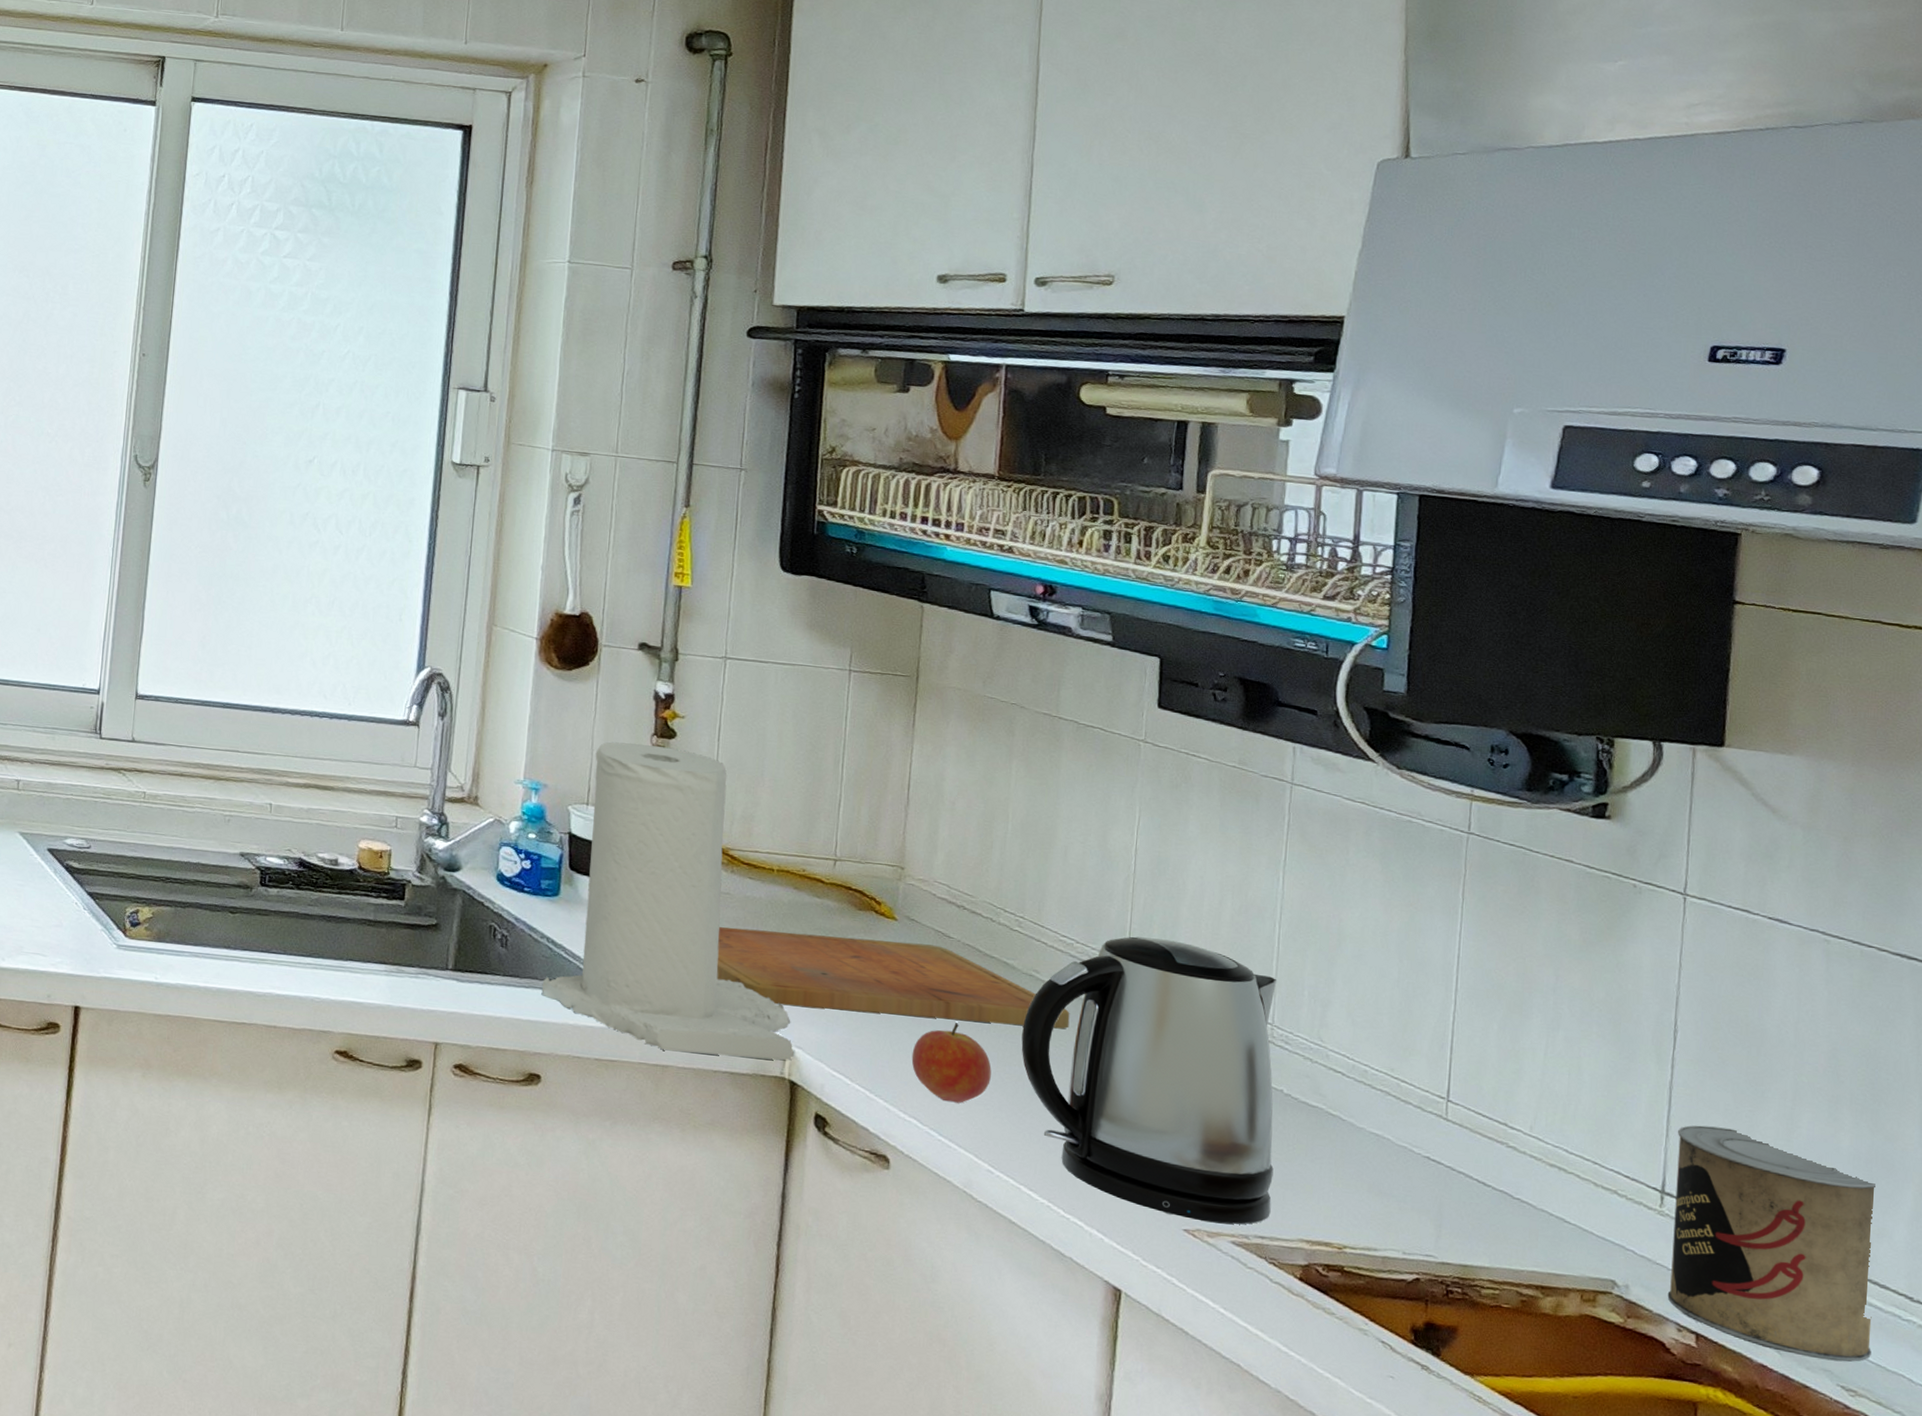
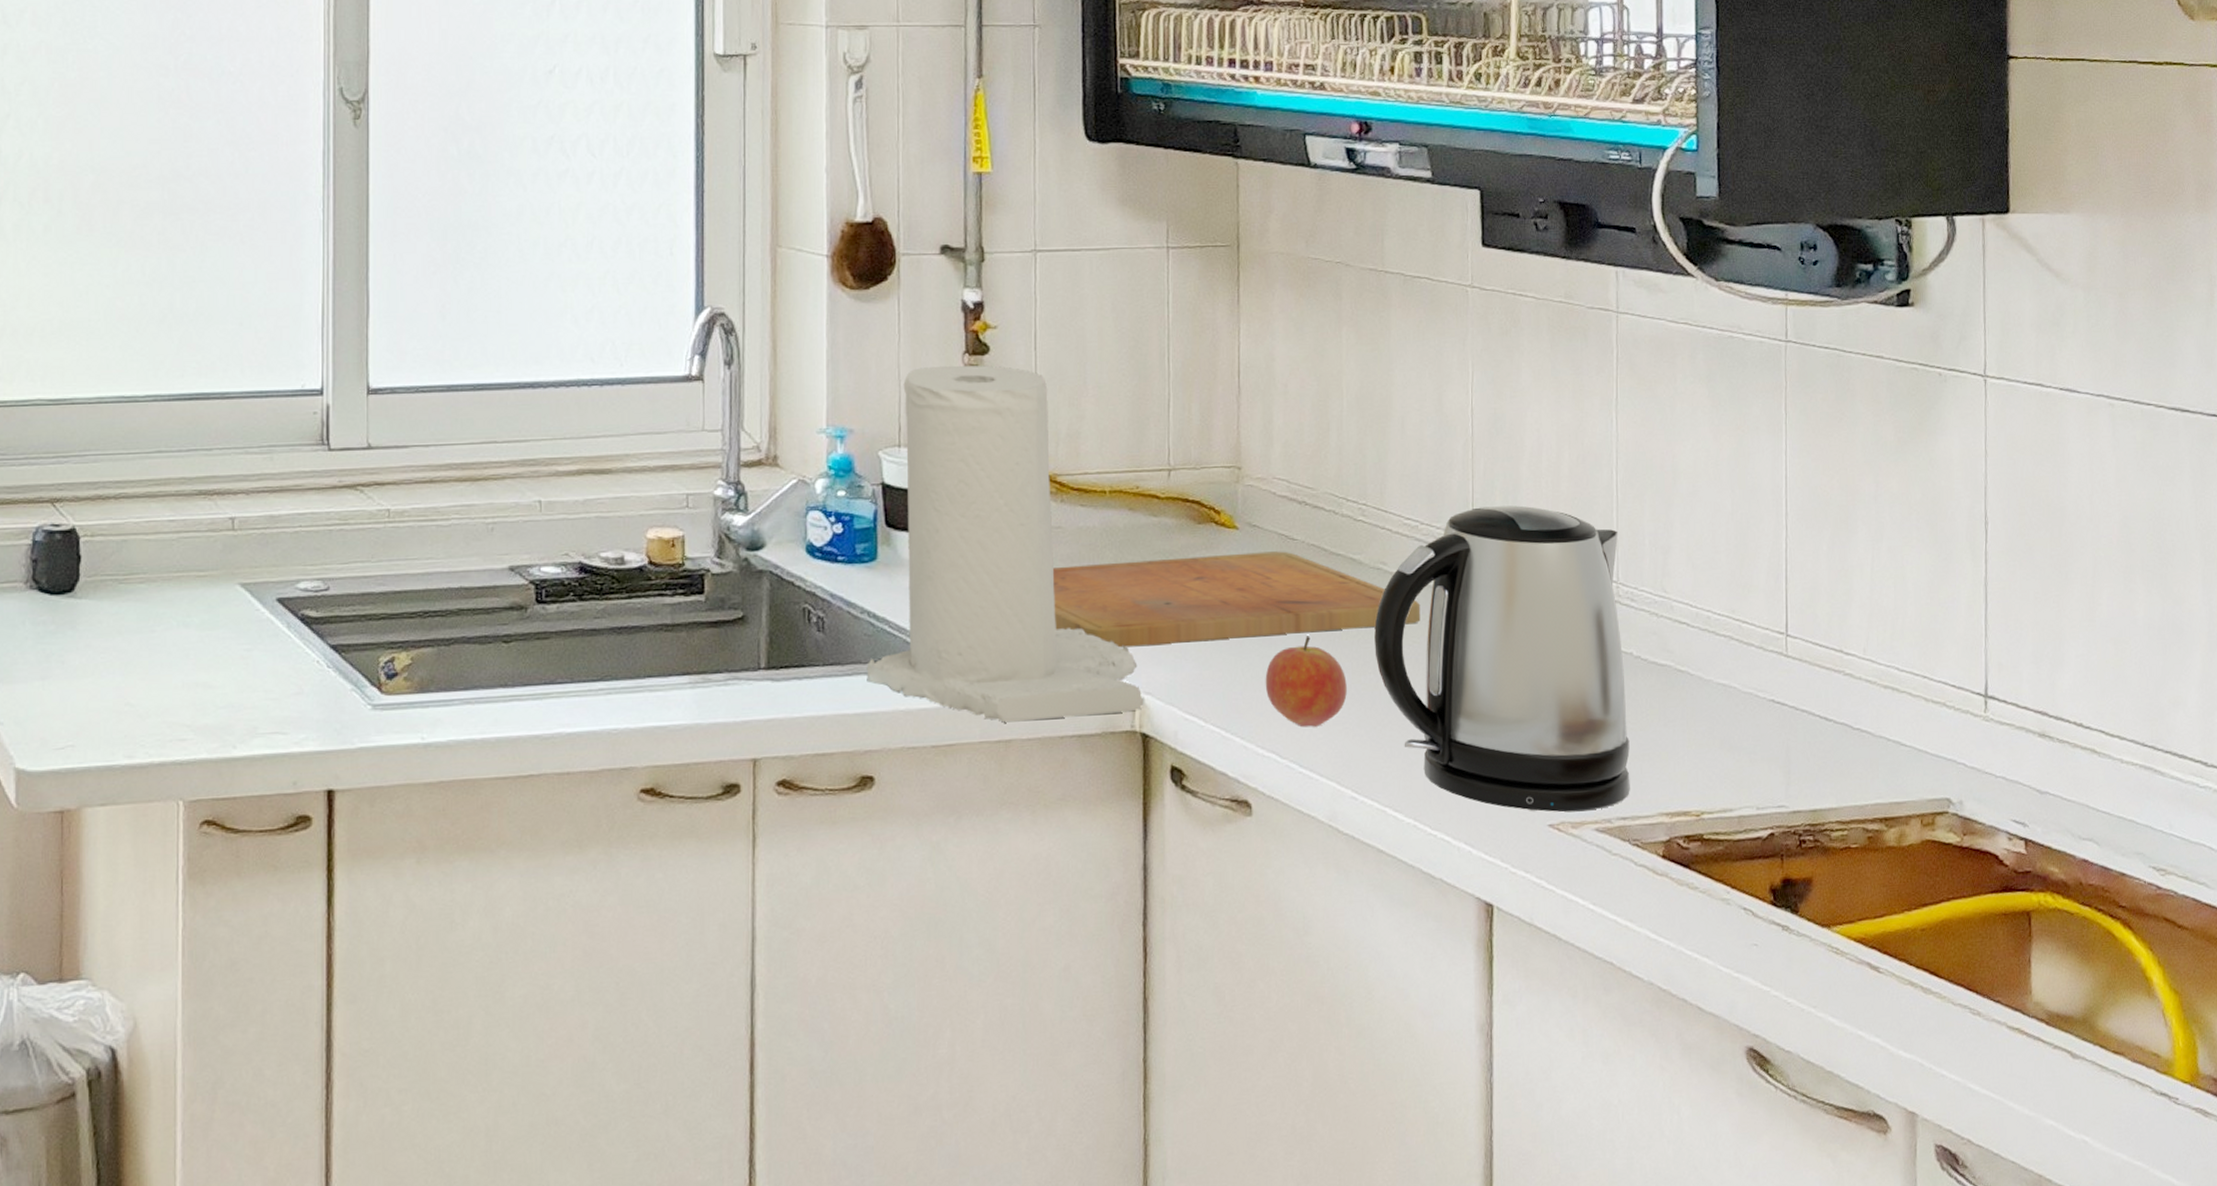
tin can: present [1667,1125,1875,1363] -> none [1995,617,2176,844]

